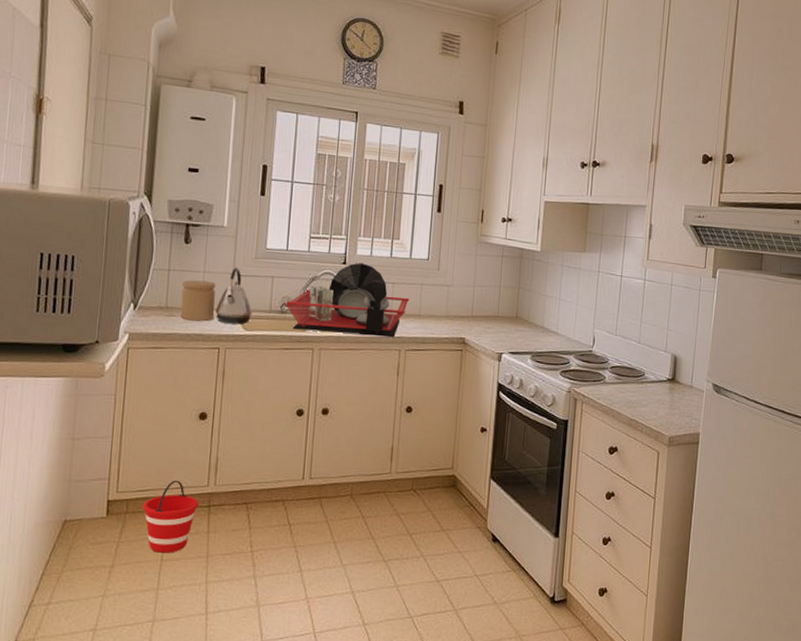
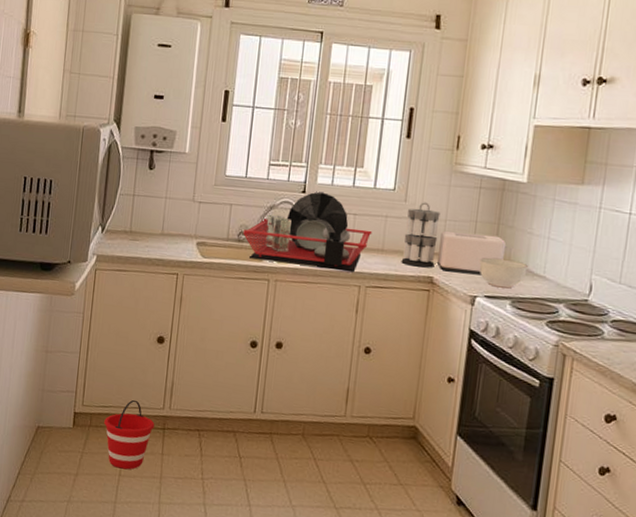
jar: present [181,280,216,322] -> none [143,205,177,247]
kettle: present [215,268,253,324] -> none [175,194,211,251]
spice rack: none [436,270,470,330] -> present [401,202,441,268]
toaster: none [467,295,527,334] -> present [436,230,508,275]
bowl: none [504,318,544,345] -> present [479,257,528,289]

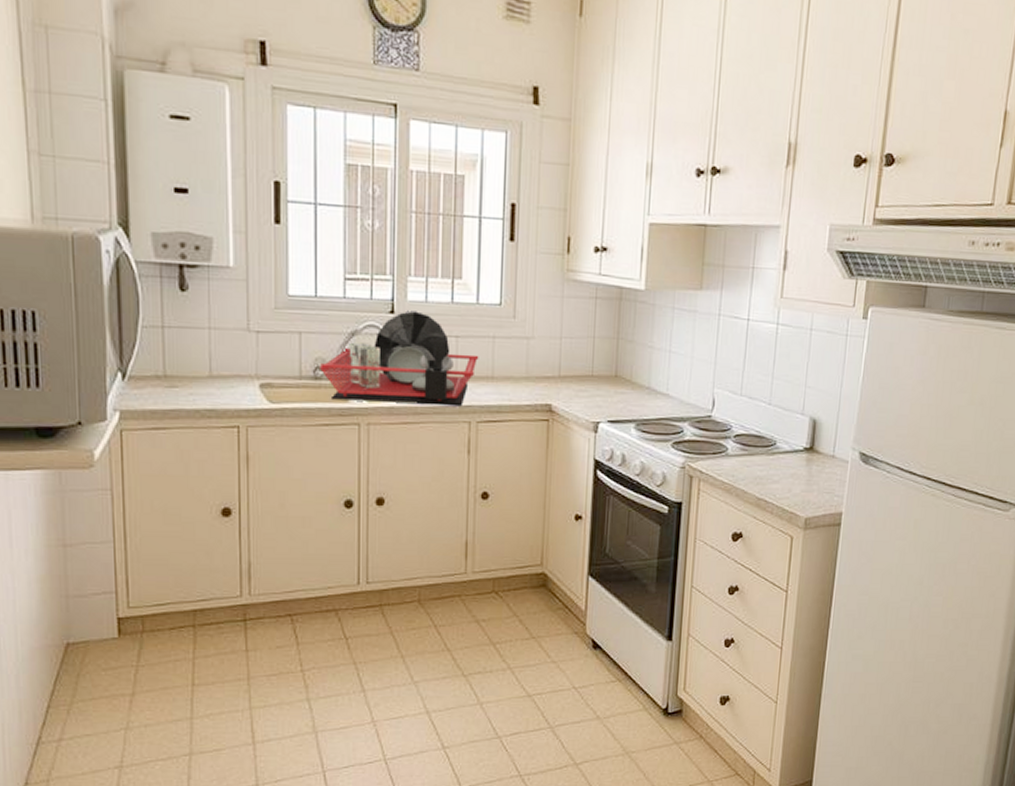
bucket: present [104,399,155,470] -> none [162,590,232,677]
spice rack: present [401,202,441,268] -> none [515,317,555,394]
toaster: present [436,230,508,275] -> none [554,349,629,398]
bowl: present [479,257,528,289] -> none [600,377,650,411]

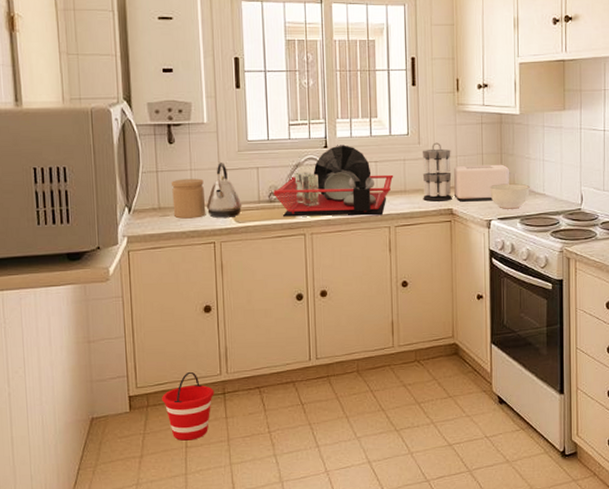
bucket: none [162,590,232,677] -> present [162,371,214,441]
jar: none [183,339,229,393] -> present [172,178,206,219]
kettle: none [229,322,278,395] -> present [206,163,243,218]
spice rack: none [515,317,555,394] -> present [422,142,452,202]
toaster: none [554,349,629,398] -> present [453,164,511,202]
bowl: none [600,377,650,411] -> present [490,183,530,209]

